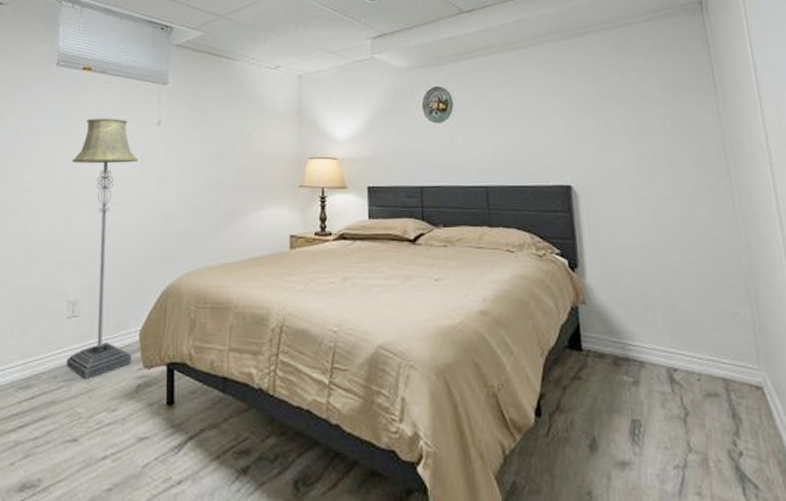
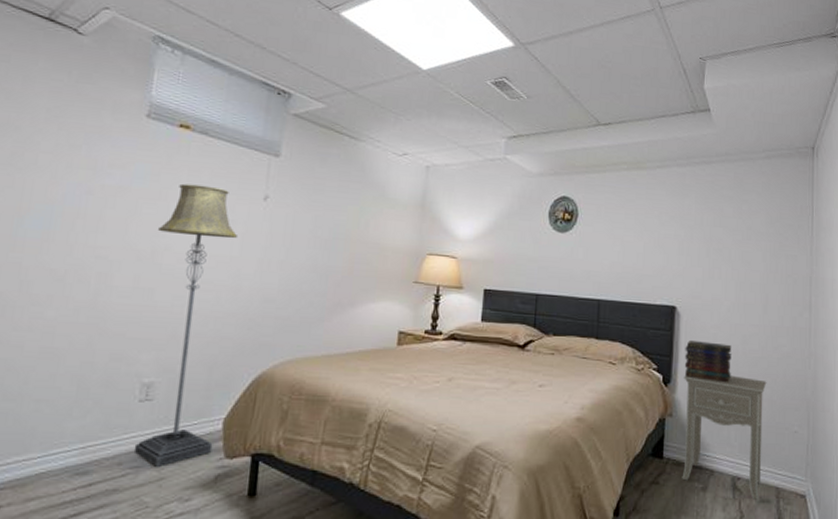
book stack: none [588,219,647,264] -> present [684,339,732,383]
nightstand: none [592,254,705,395] -> present [682,375,767,501]

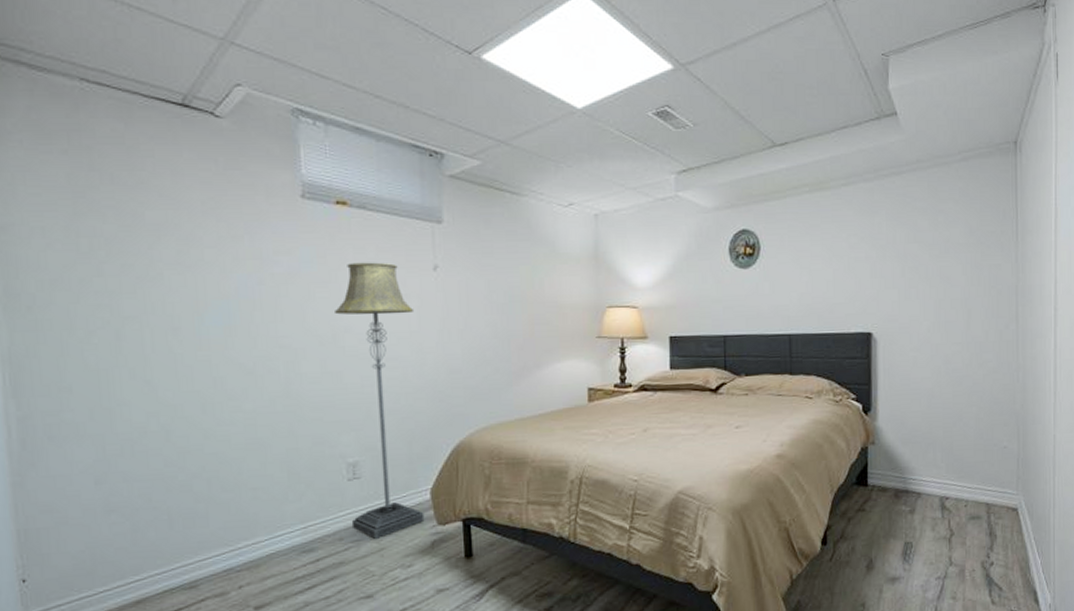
nightstand: present [682,375,767,501] -> none [884,397,973,518]
book stack: present [684,339,732,383] -> none [884,365,934,406]

